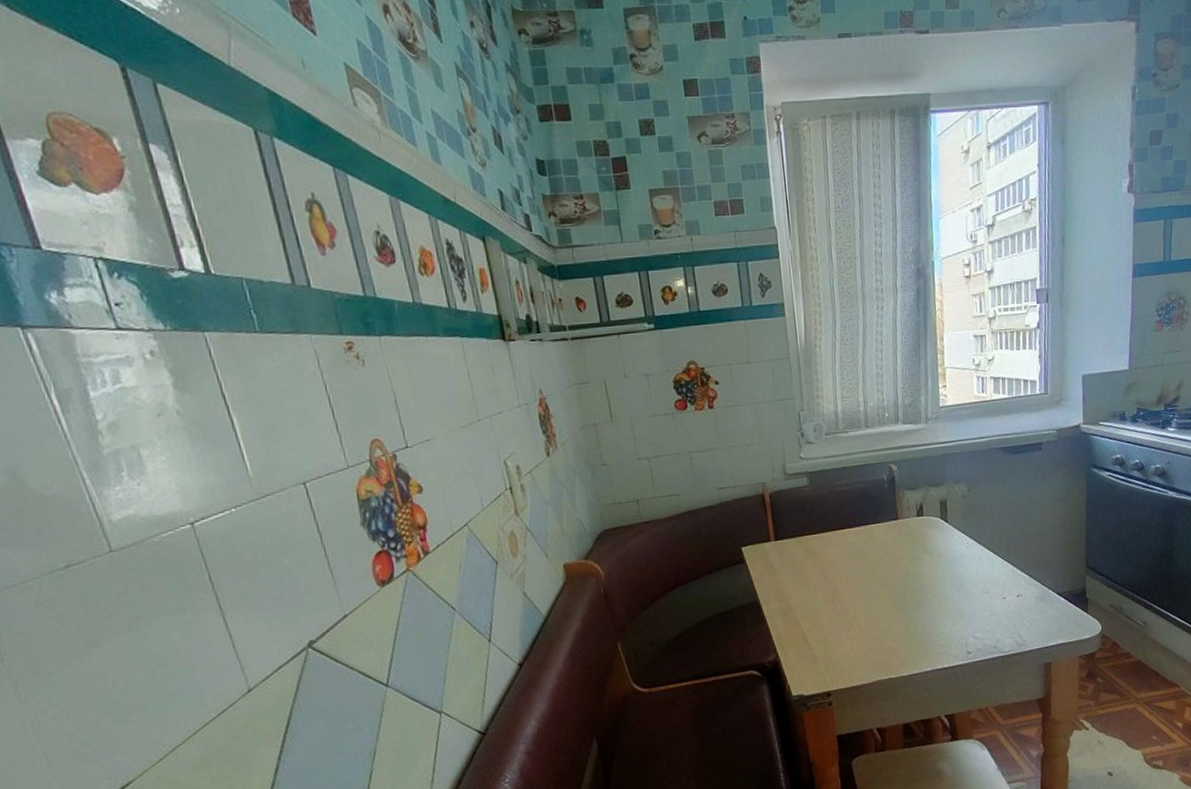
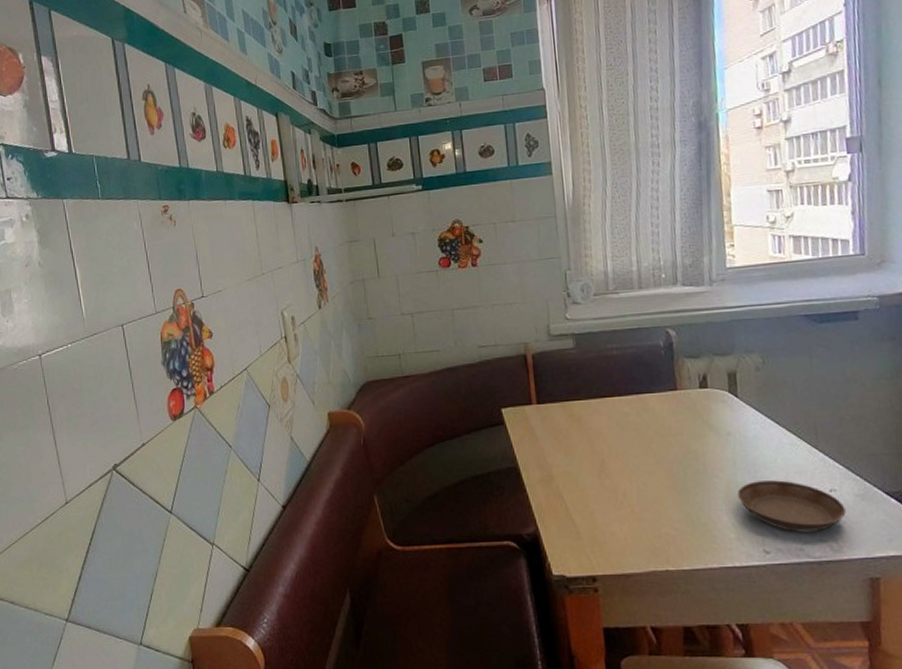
saucer: none [947,591,1029,633] -> present [738,480,846,532]

